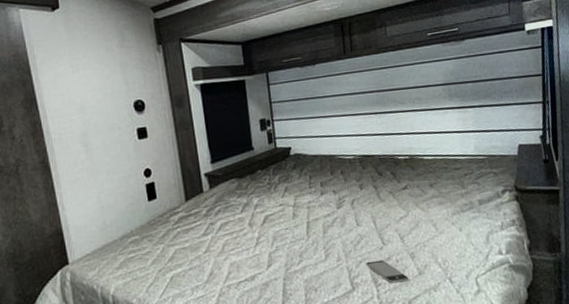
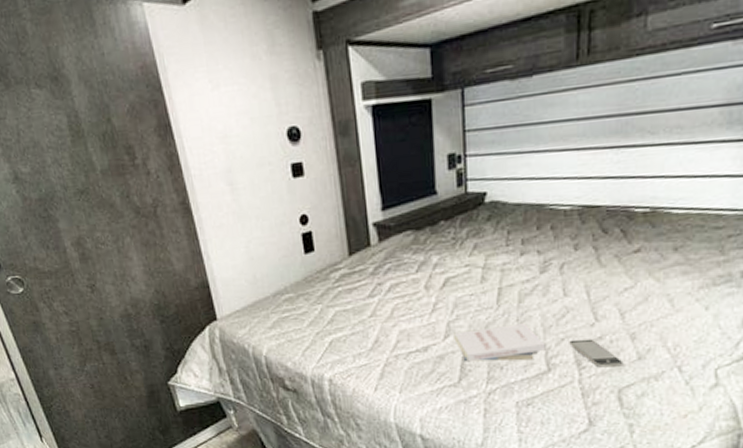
books: none [275,249,349,287] -> present [454,322,546,362]

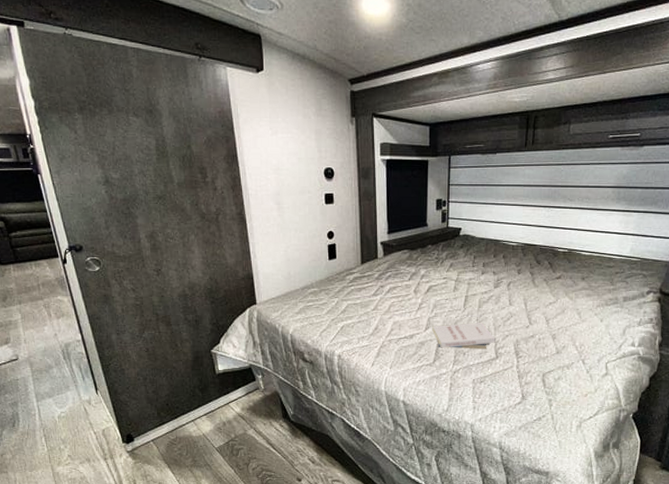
smartphone: present [569,339,623,368] -> none [511,336,547,358]

